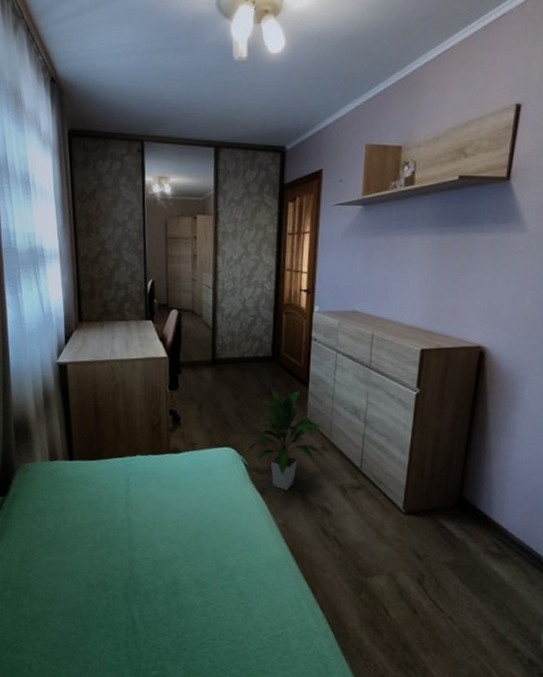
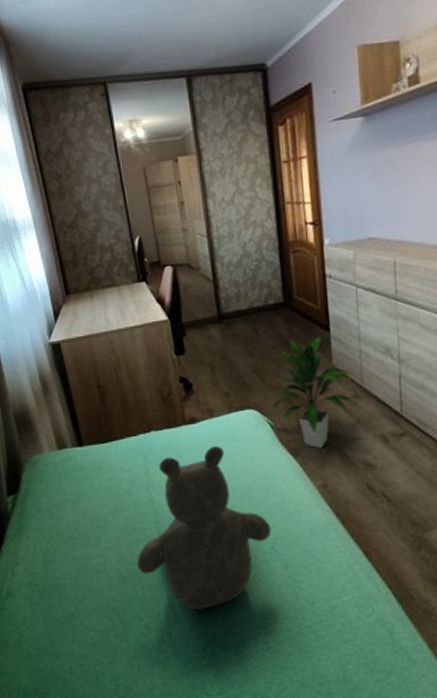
teddy bear: none [105,476,232,624] -> present [136,446,272,610]

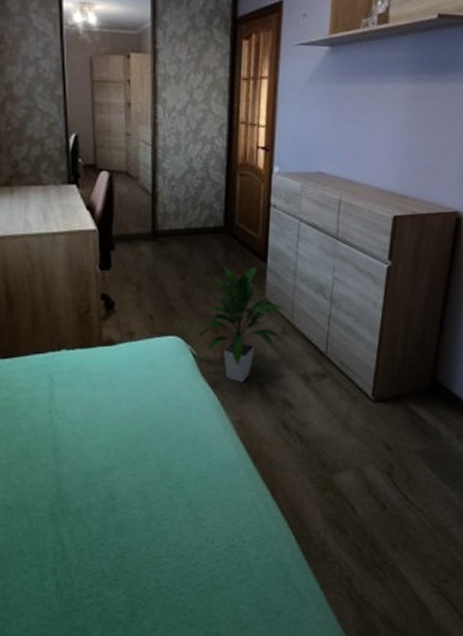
teddy bear: present [136,446,272,610] -> none [26,372,180,545]

